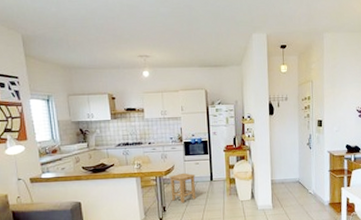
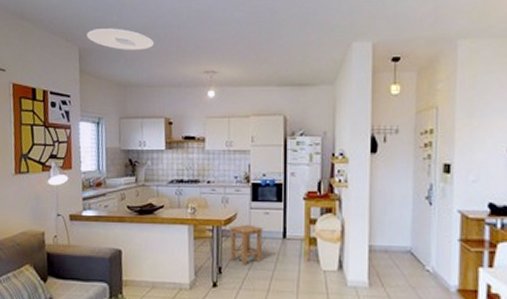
ceiling light: none [28,18,93,37] -> present [86,28,155,50]

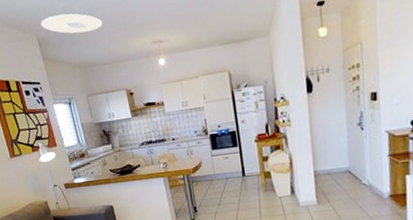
stool: present [229,224,264,266] -> none [197,169,228,203]

